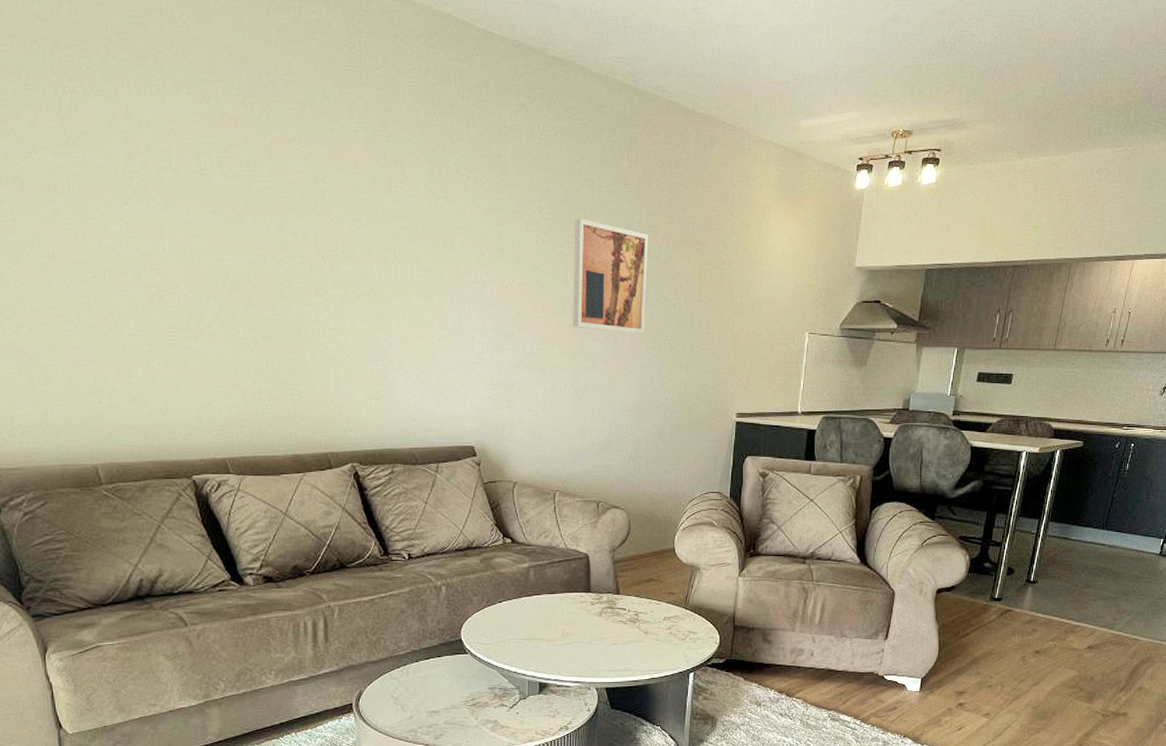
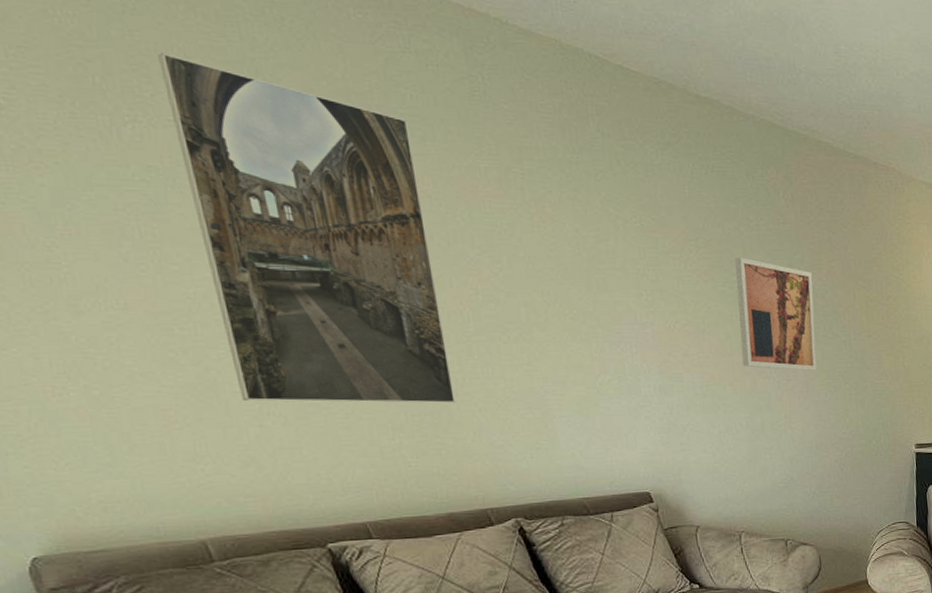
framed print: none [95,29,311,353] -> present [158,52,456,404]

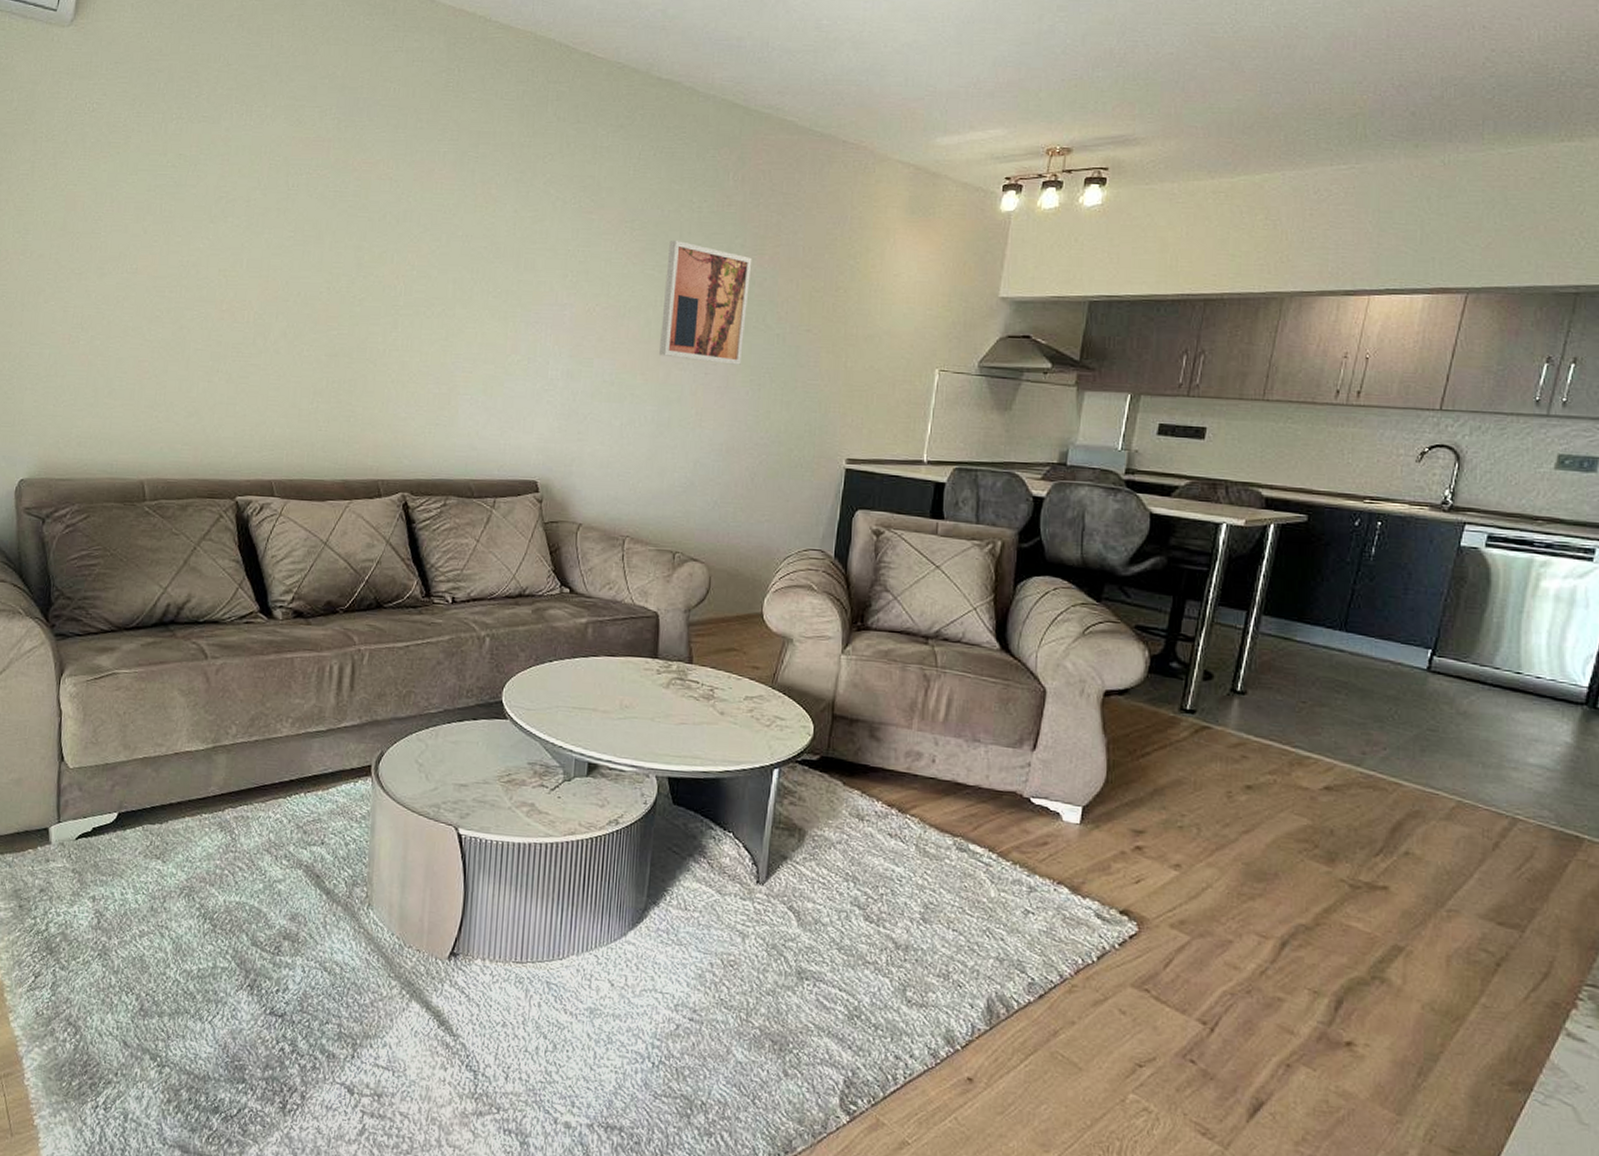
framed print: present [158,52,456,404] -> none [200,61,386,373]

